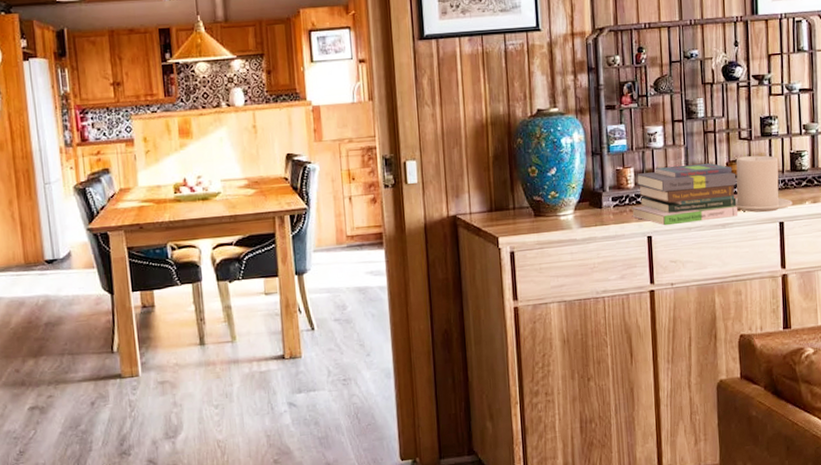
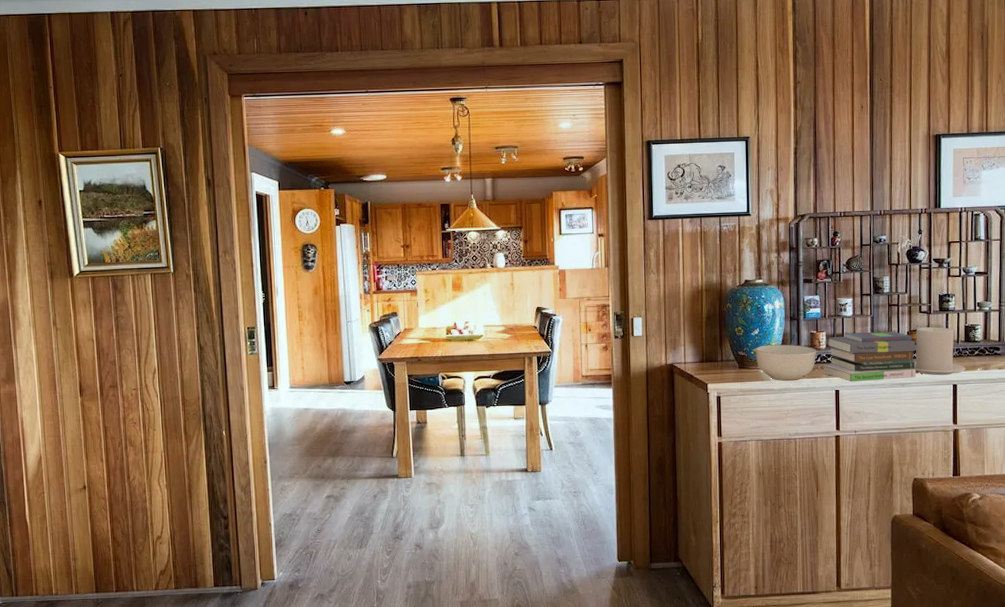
bowl: none [552,184,625,230] -> present [754,344,817,382]

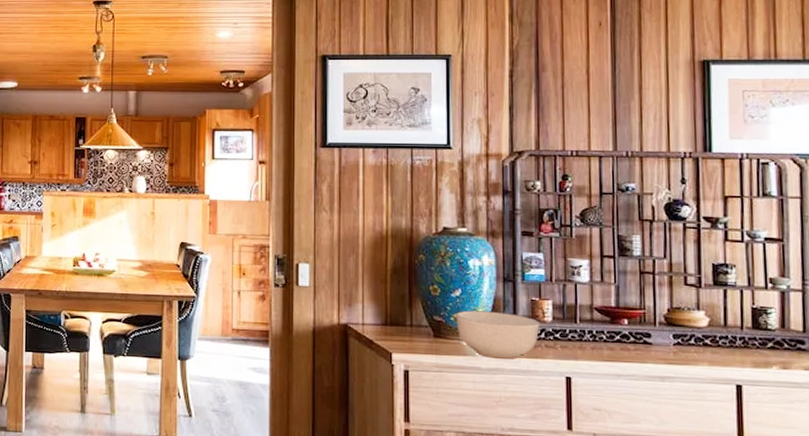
books: present [823,331,917,382] -> none [548,304,682,371]
candle: present [913,327,965,376] -> none [677,305,754,372]

